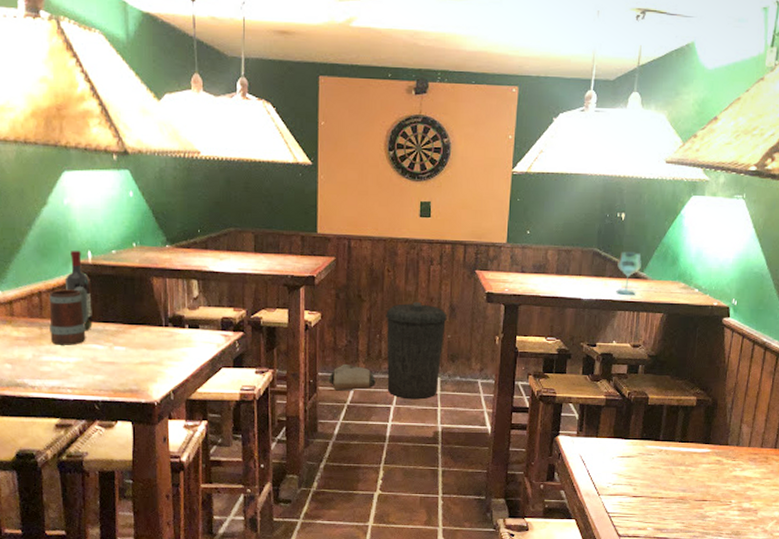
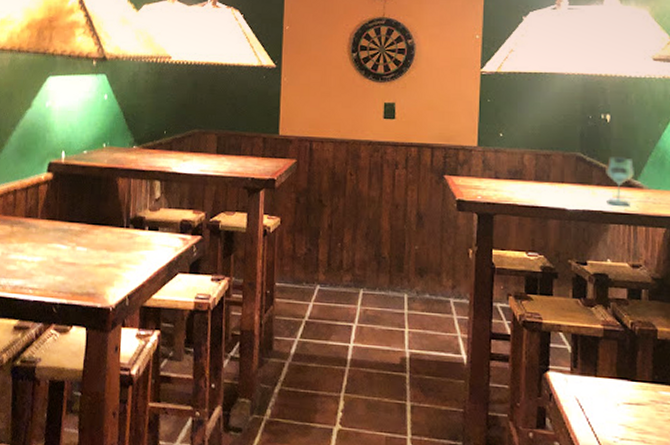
beer mug: present [49,287,88,345] -> none [19,186,58,244]
wine bottle: present [64,251,93,330] -> none [38,151,61,229]
bag: present [328,363,376,390] -> none [286,273,336,304]
trash can: present [386,301,447,400] -> none [348,207,414,319]

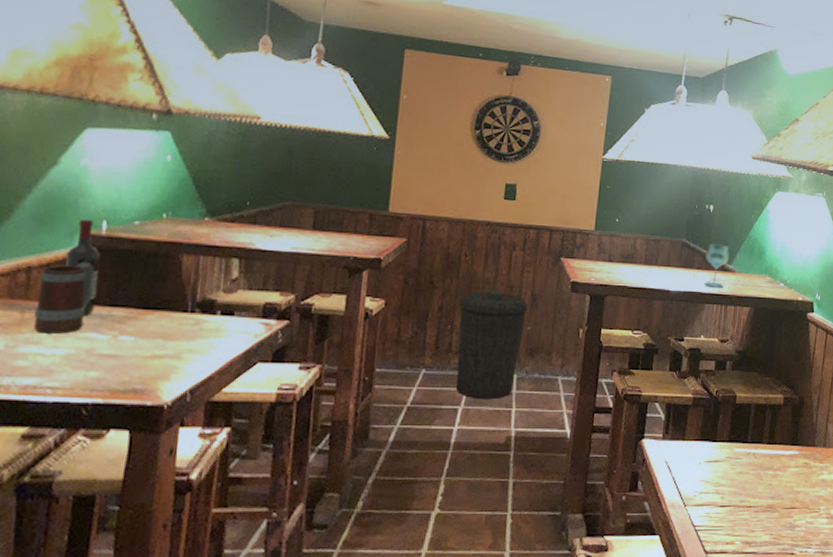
beer mug: none [19,186,58,244] -> present [33,262,95,334]
wine bottle: none [38,151,61,229] -> present [65,220,101,315]
trash can: none [348,207,414,319] -> present [456,289,528,400]

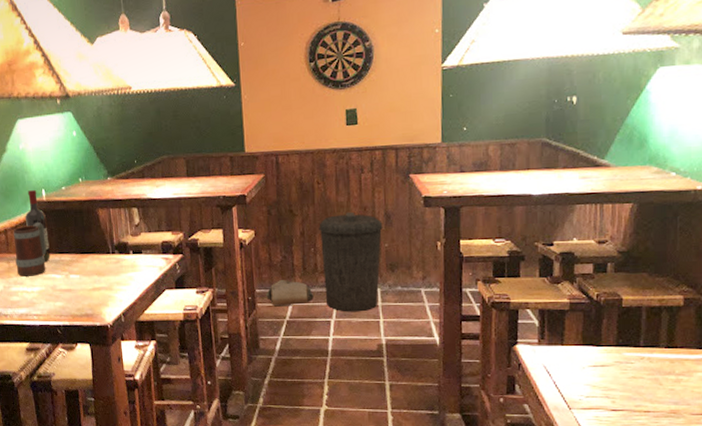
bag: none [387,358,443,389] -> present [266,279,314,306]
wine glass: present [704,242,729,288] -> none [572,137,601,186]

